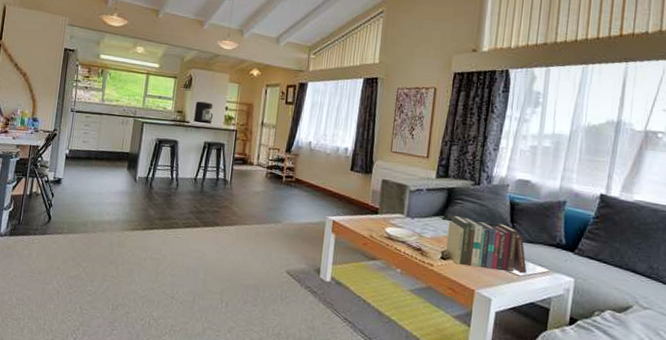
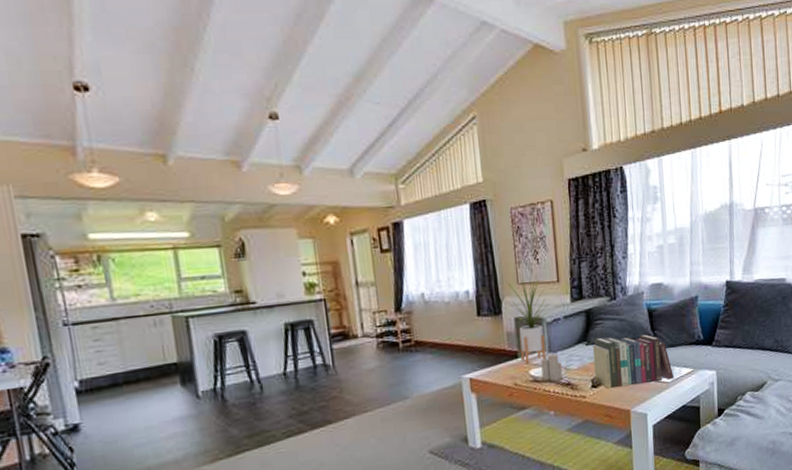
coffee maker: present [194,101,214,124] -> none [258,271,288,300]
house plant: none [375,144,420,222] -> present [502,273,551,364]
candle: none [395,218,417,246] -> present [541,353,564,384]

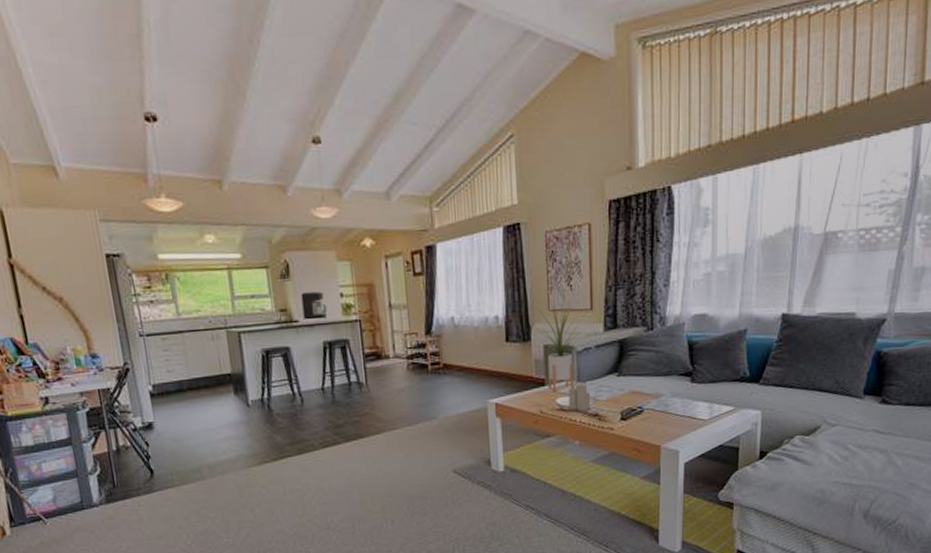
coffee maker: none [258,271,288,300] -> present [301,291,327,319]
books: present [592,334,674,389] -> none [624,368,712,423]

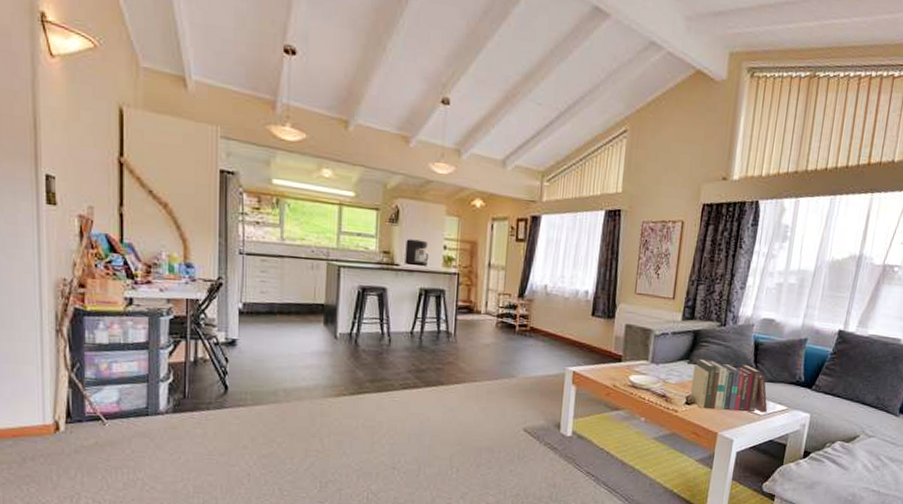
house plant: present [532,300,583,393] -> none [618,285,666,370]
candle: present [568,382,591,414] -> none [639,364,662,393]
books: none [624,368,712,423] -> present [689,358,767,413]

